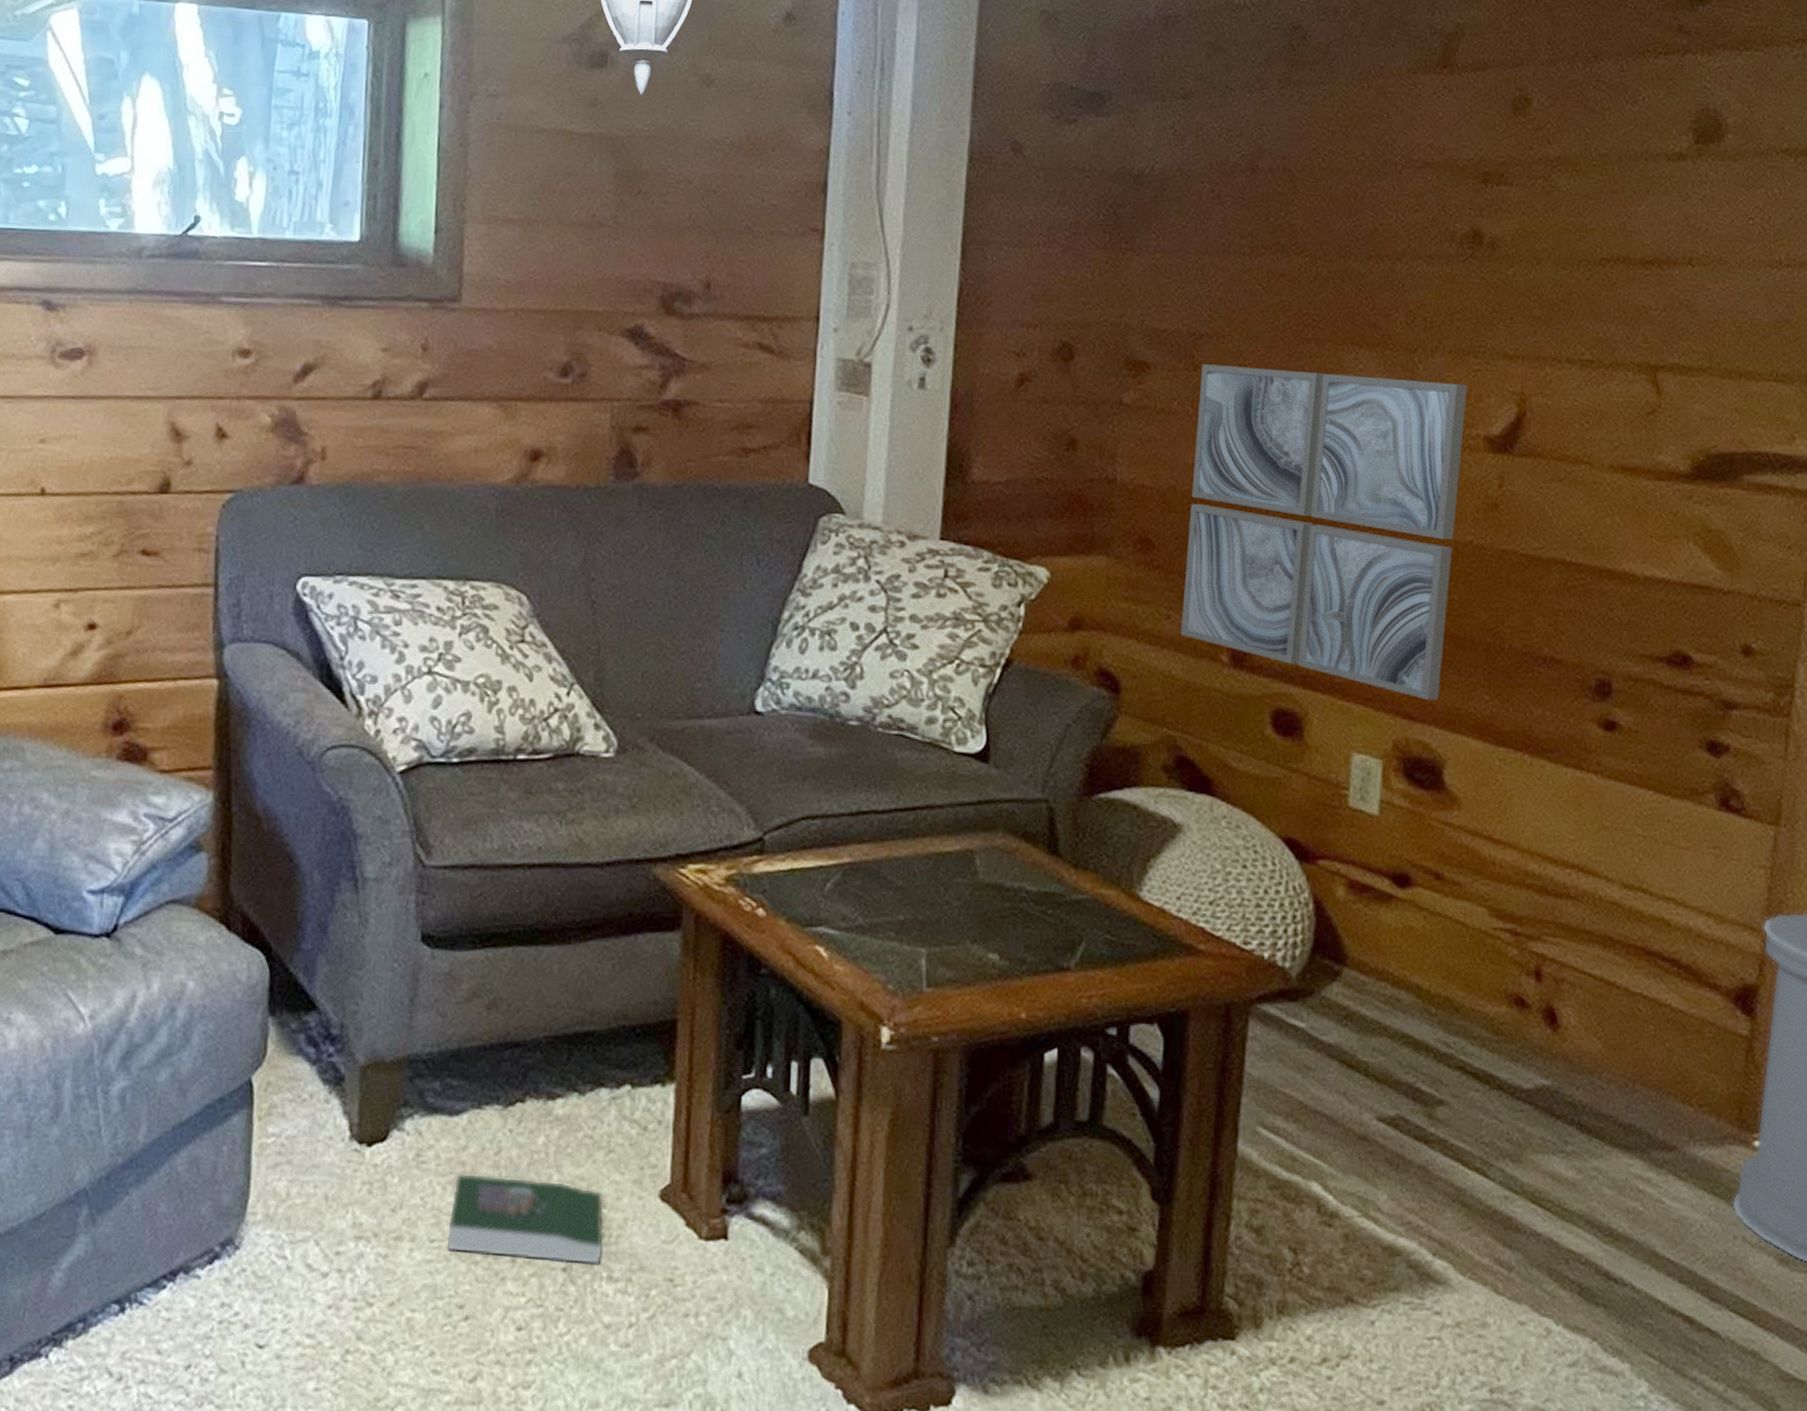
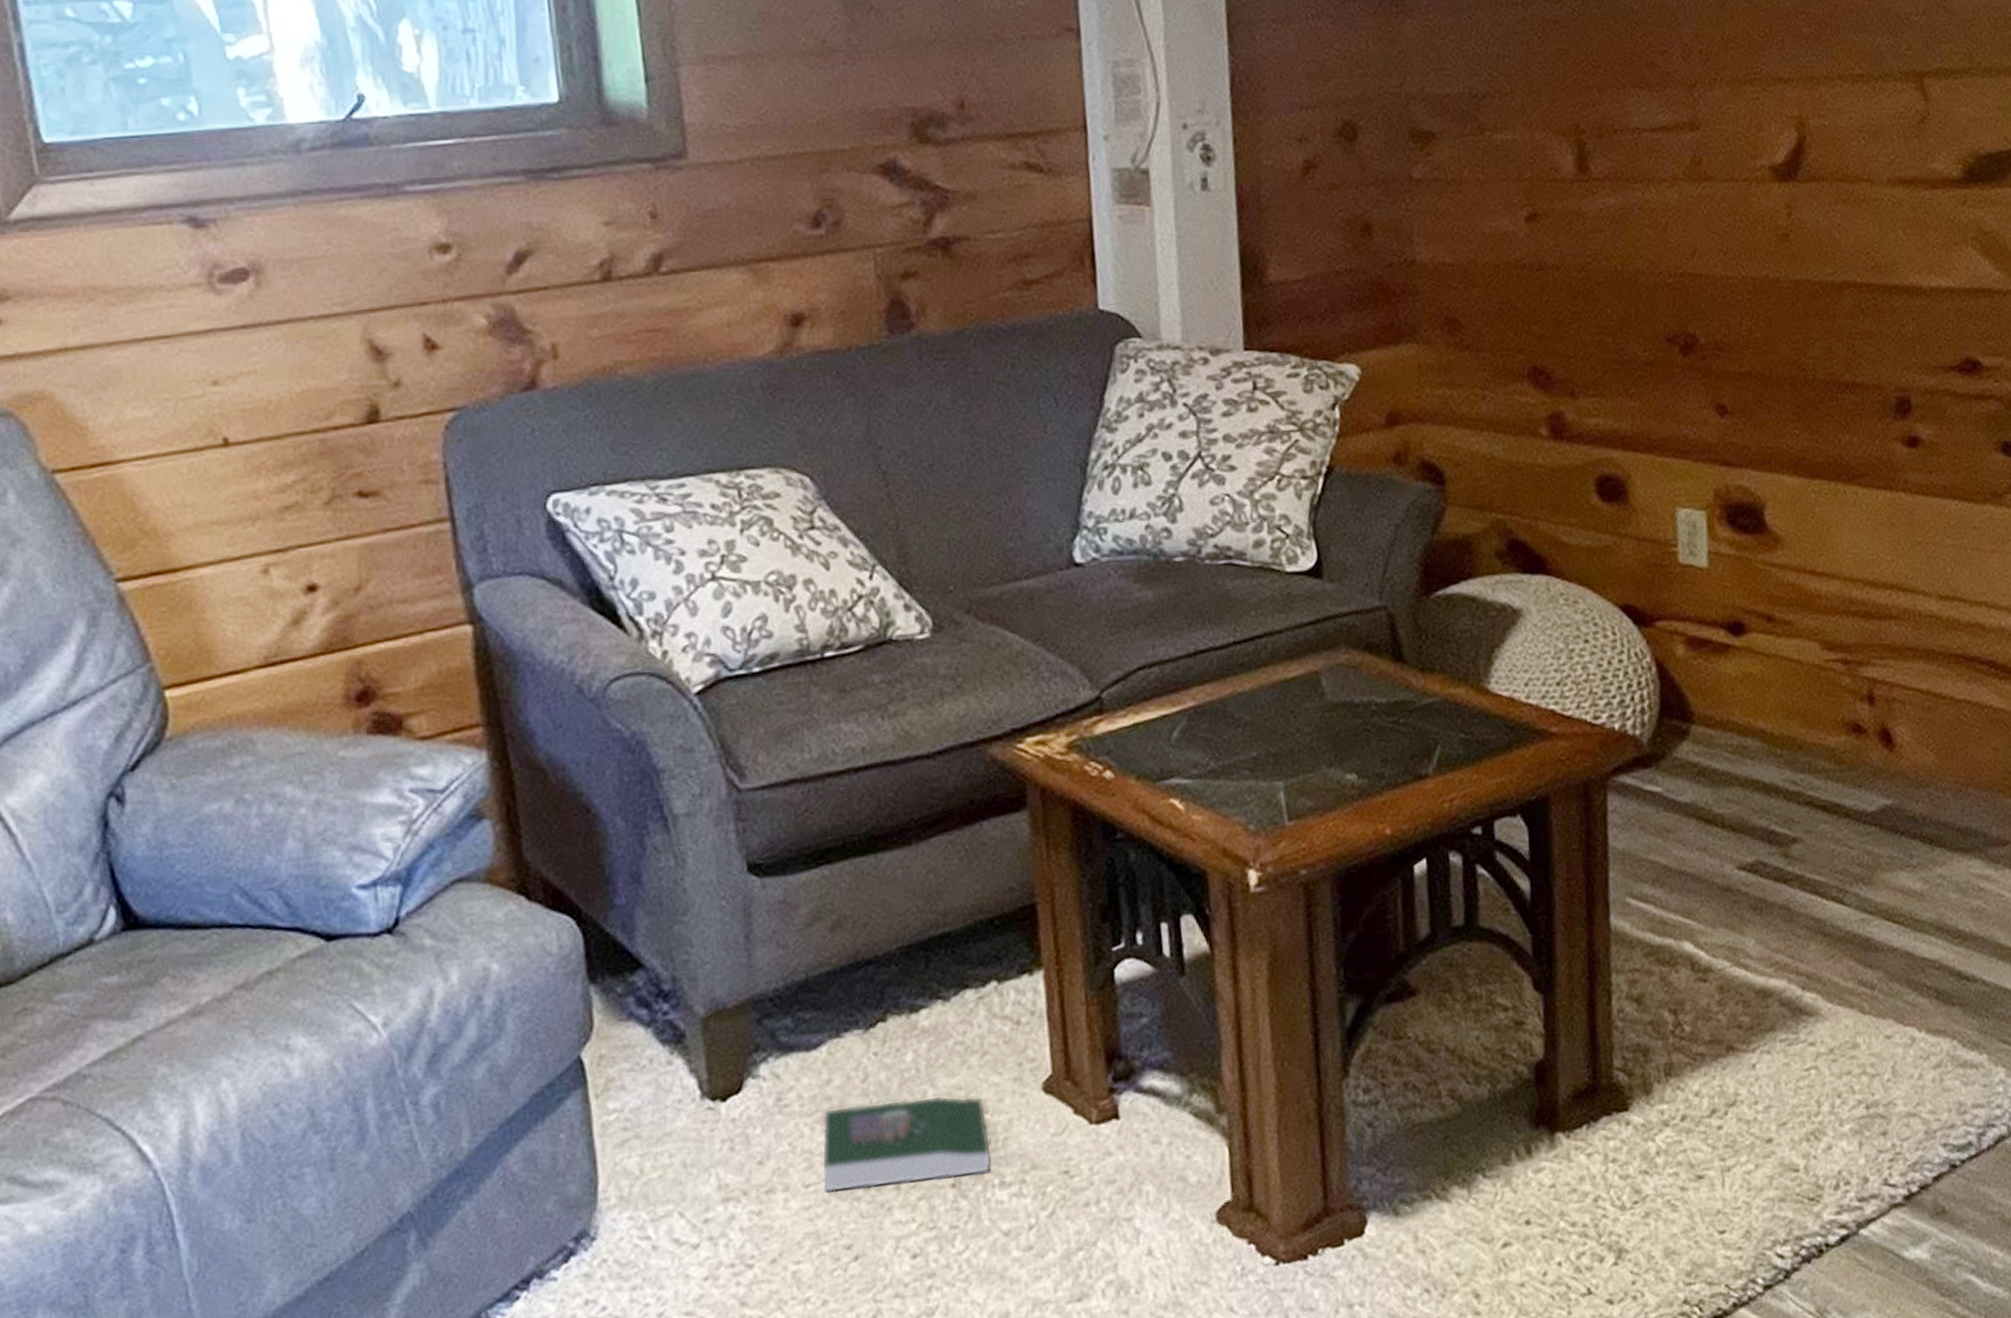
wall art: present [1180,364,1468,701] -> none [1487,114,1753,444]

